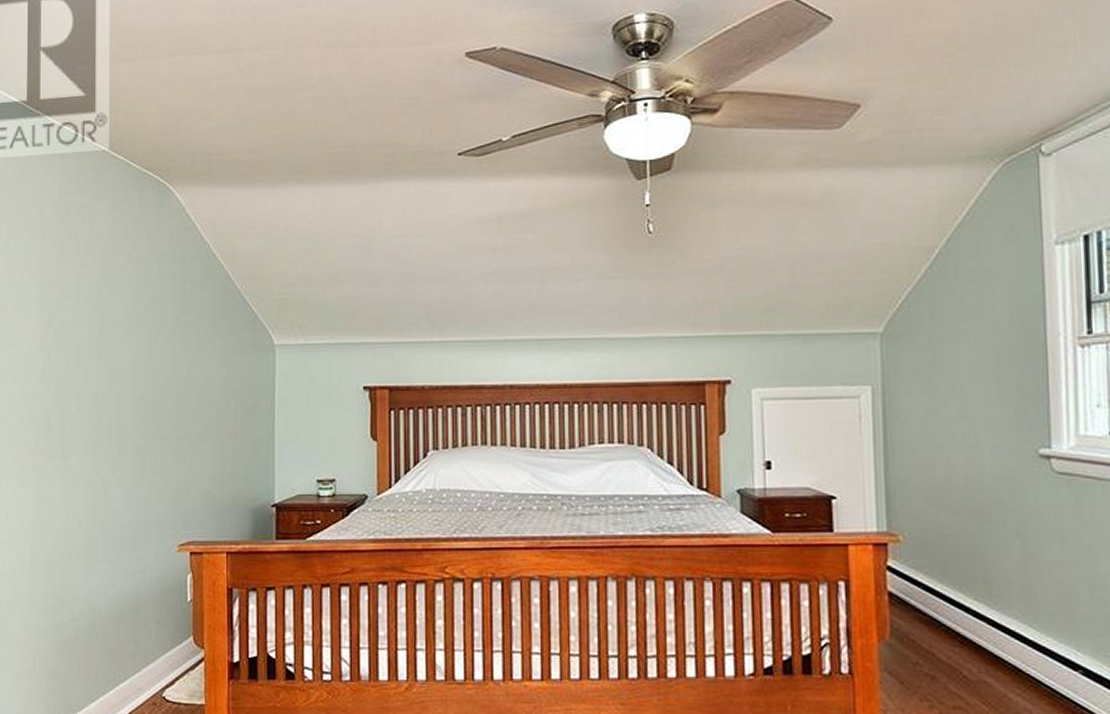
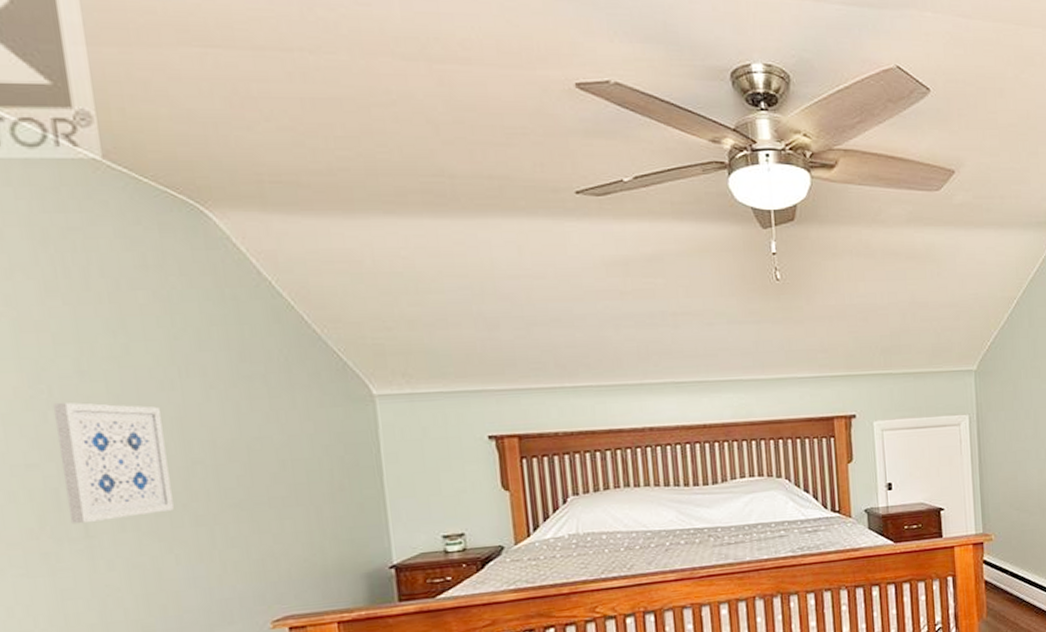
wall art: none [54,344,122,445] -> present [52,402,174,525]

